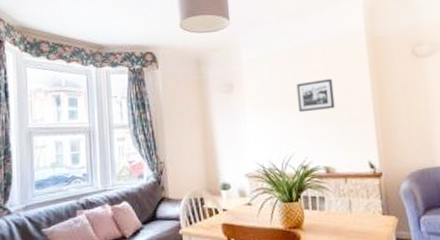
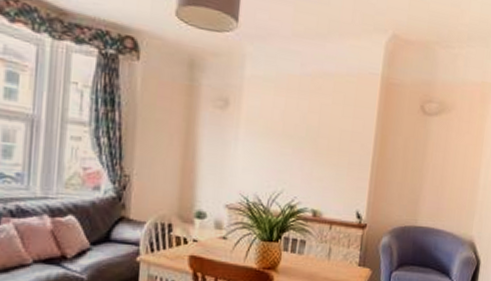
picture frame: present [296,78,335,113] -> none [297,115,339,151]

